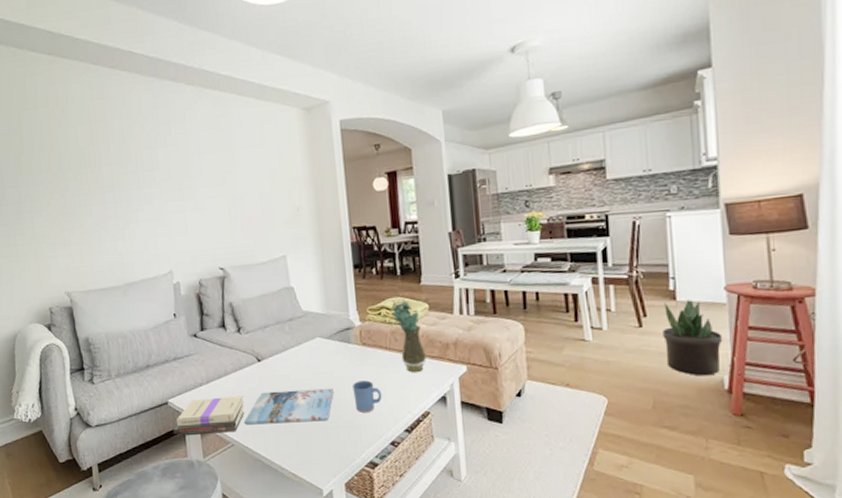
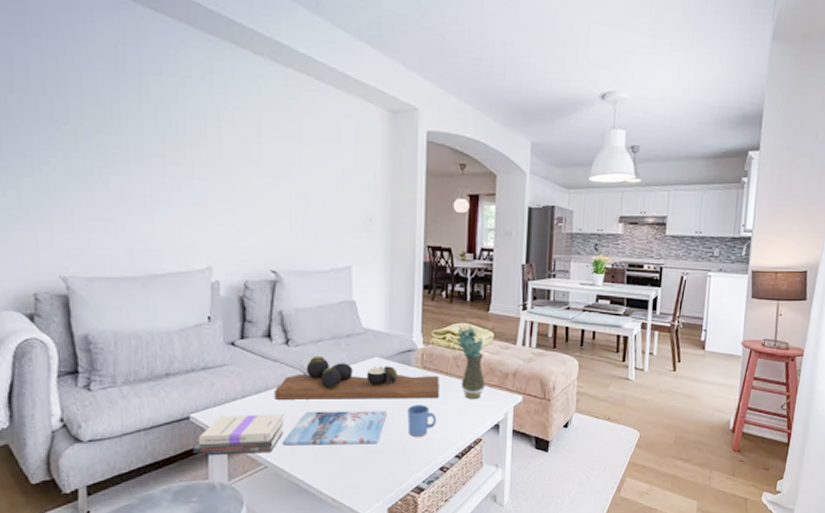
decorative tray: none [233,340,381,383] -> present [274,355,439,400]
planter: present [663,300,723,376] -> none [690,351,735,417]

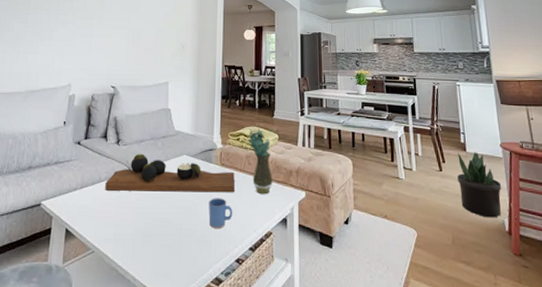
books: present [193,414,284,456] -> none [39,203,111,240]
magazine: present [283,410,387,444] -> none [108,201,192,233]
planter: none [690,351,735,417] -> present [457,152,502,218]

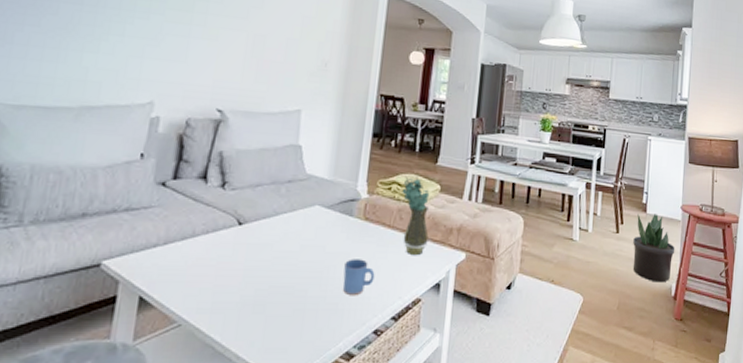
decorative tray: present [105,153,235,193] -> none [201,201,381,253]

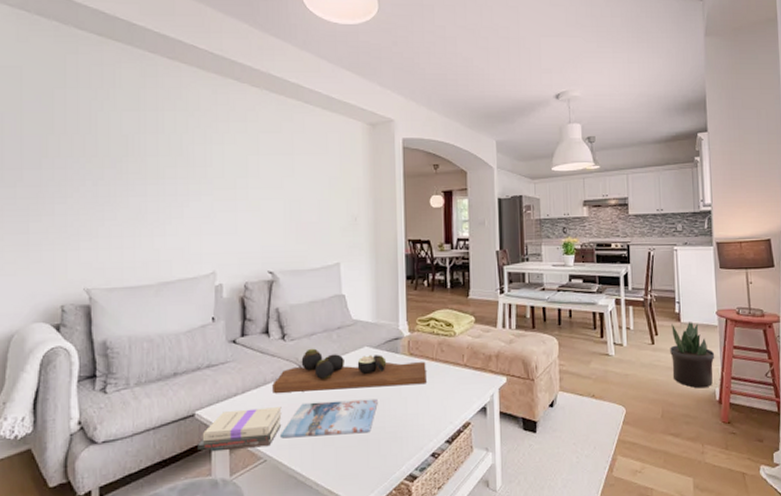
books: none [97,263,209,311] -> present [197,407,282,452]
decorative tray: none [201,201,381,253] -> present [272,348,426,393]
magazine: none [203,262,322,300] -> present [281,398,378,437]
mug: present [343,259,375,295] -> none [397,391,426,424]
vase: present [402,176,430,255] -> none [440,311,470,383]

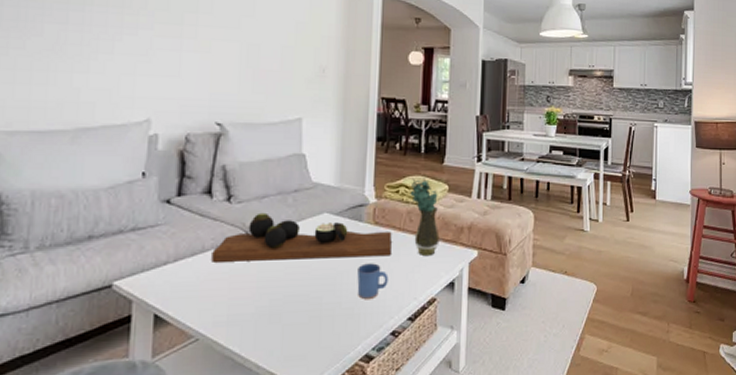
books: present [197,407,282,452] -> none [113,278,221,330]
magazine: present [281,398,378,437] -> none [218,271,335,313]
mug: none [397,391,426,424] -> present [357,263,389,299]
vase: none [440,311,470,383] -> present [410,178,440,255]
planter: present [670,322,715,389] -> none [644,200,686,267]

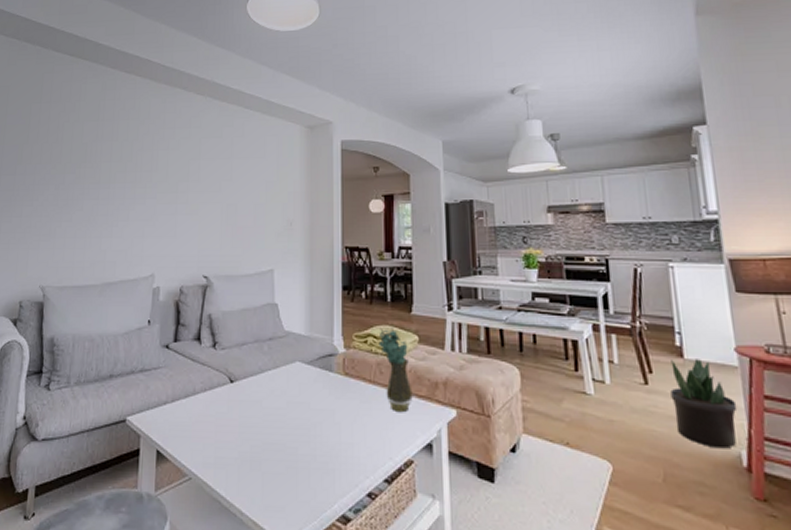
decorative tray: present [211,212,392,262] -> none [201,359,363,410]
mug: present [357,263,389,299] -> none [330,416,362,454]
planter: none [644,200,686,267] -> present [670,359,738,449]

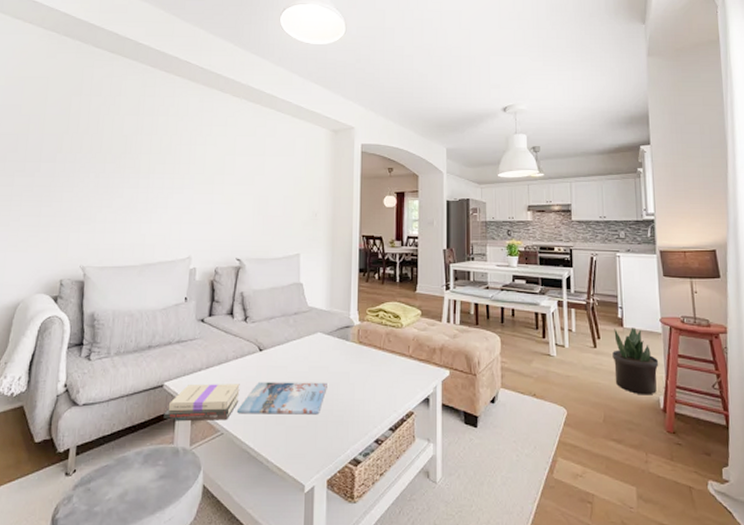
books: none [126,419,209,463] -> present [163,384,240,422]
magazine: none [207,418,309,458] -> present [237,381,327,413]
vase: present [378,327,413,411] -> none [388,304,415,372]

